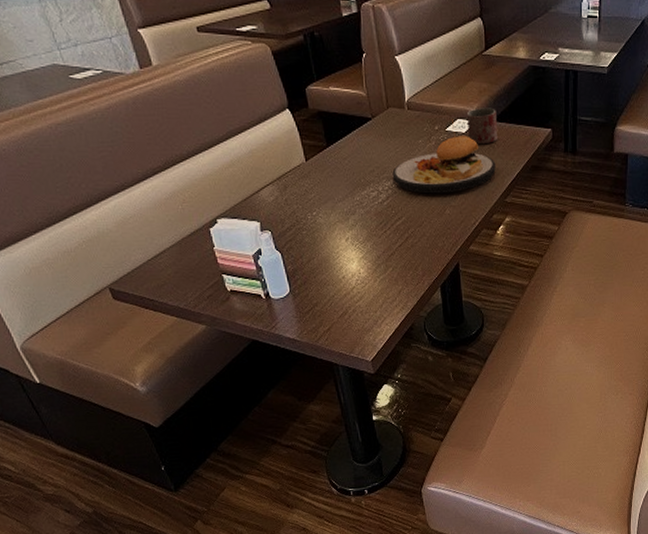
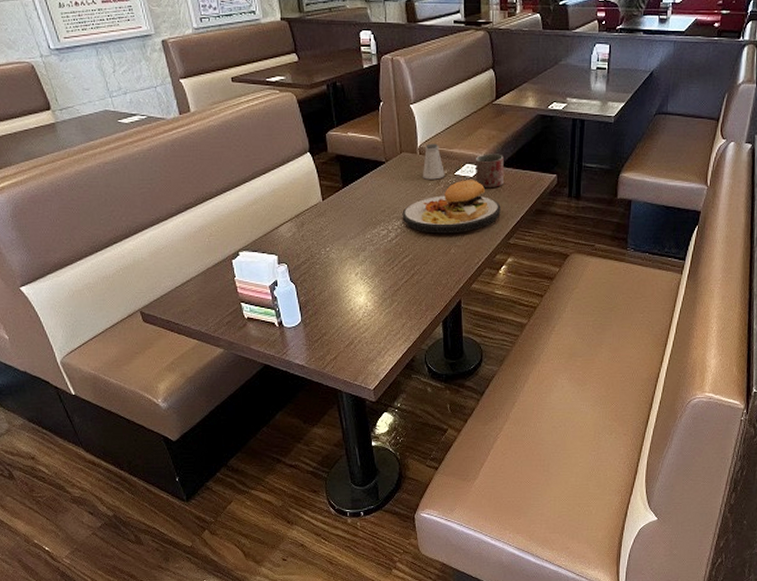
saltshaker: none [411,97,435,137] -> present [422,143,444,180]

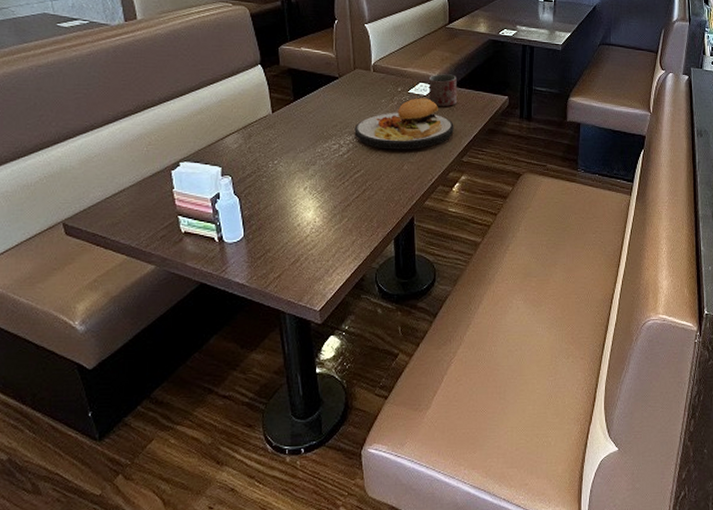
saltshaker: present [422,143,444,180] -> none [375,61,398,97]

